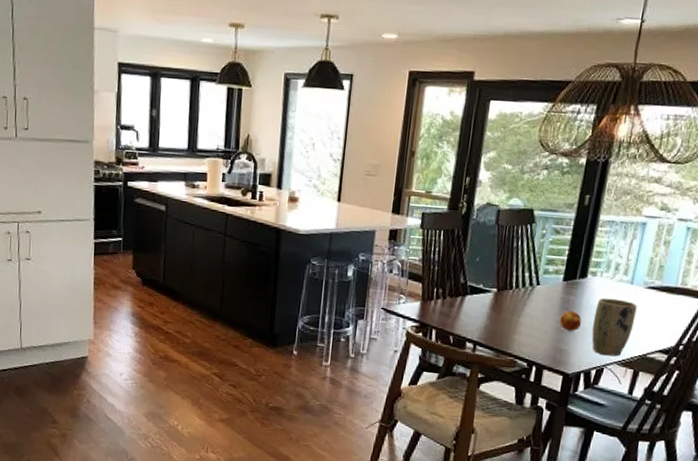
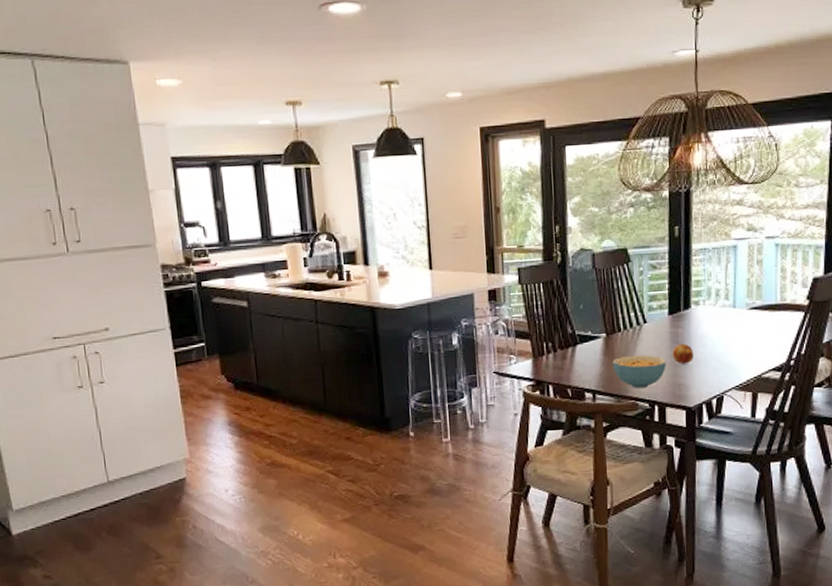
cereal bowl: none [498,314,553,348] -> present [613,355,667,389]
plant pot: present [591,297,638,357] -> none [704,324,744,383]

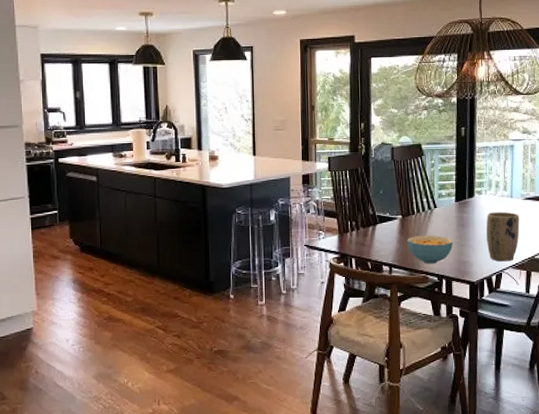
fruit: present [672,343,693,364] -> none [458,227,476,244]
plant pot: none [704,324,744,383] -> present [486,211,520,262]

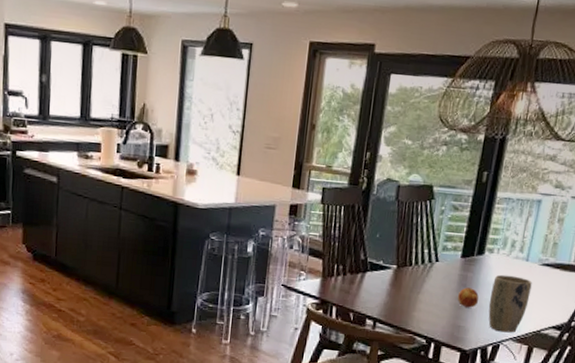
cereal bowl: present [407,235,454,264] -> none [397,290,452,325]
fruit: none [458,227,476,244] -> present [457,287,479,308]

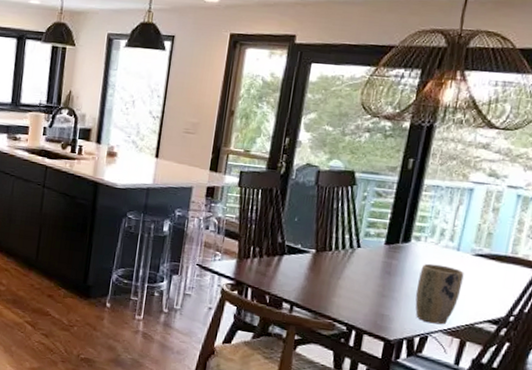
fruit: present [457,287,479,308] -> none [380,275,404,297]

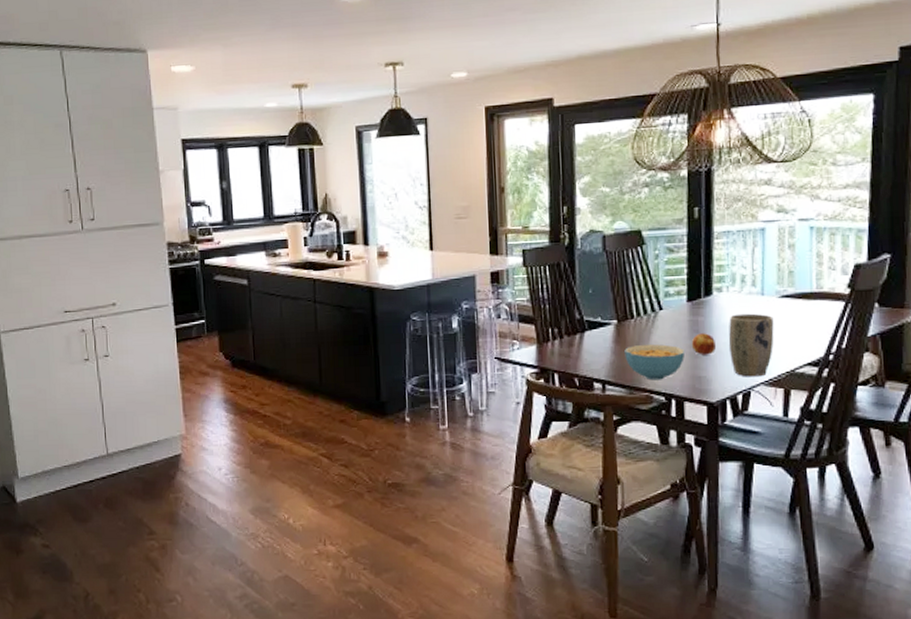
cereal bowl: none [316,275,375,311] -> present [624,344,686,380]
fruit: none [380,275,404,297] -> present [691,333,716,355]

